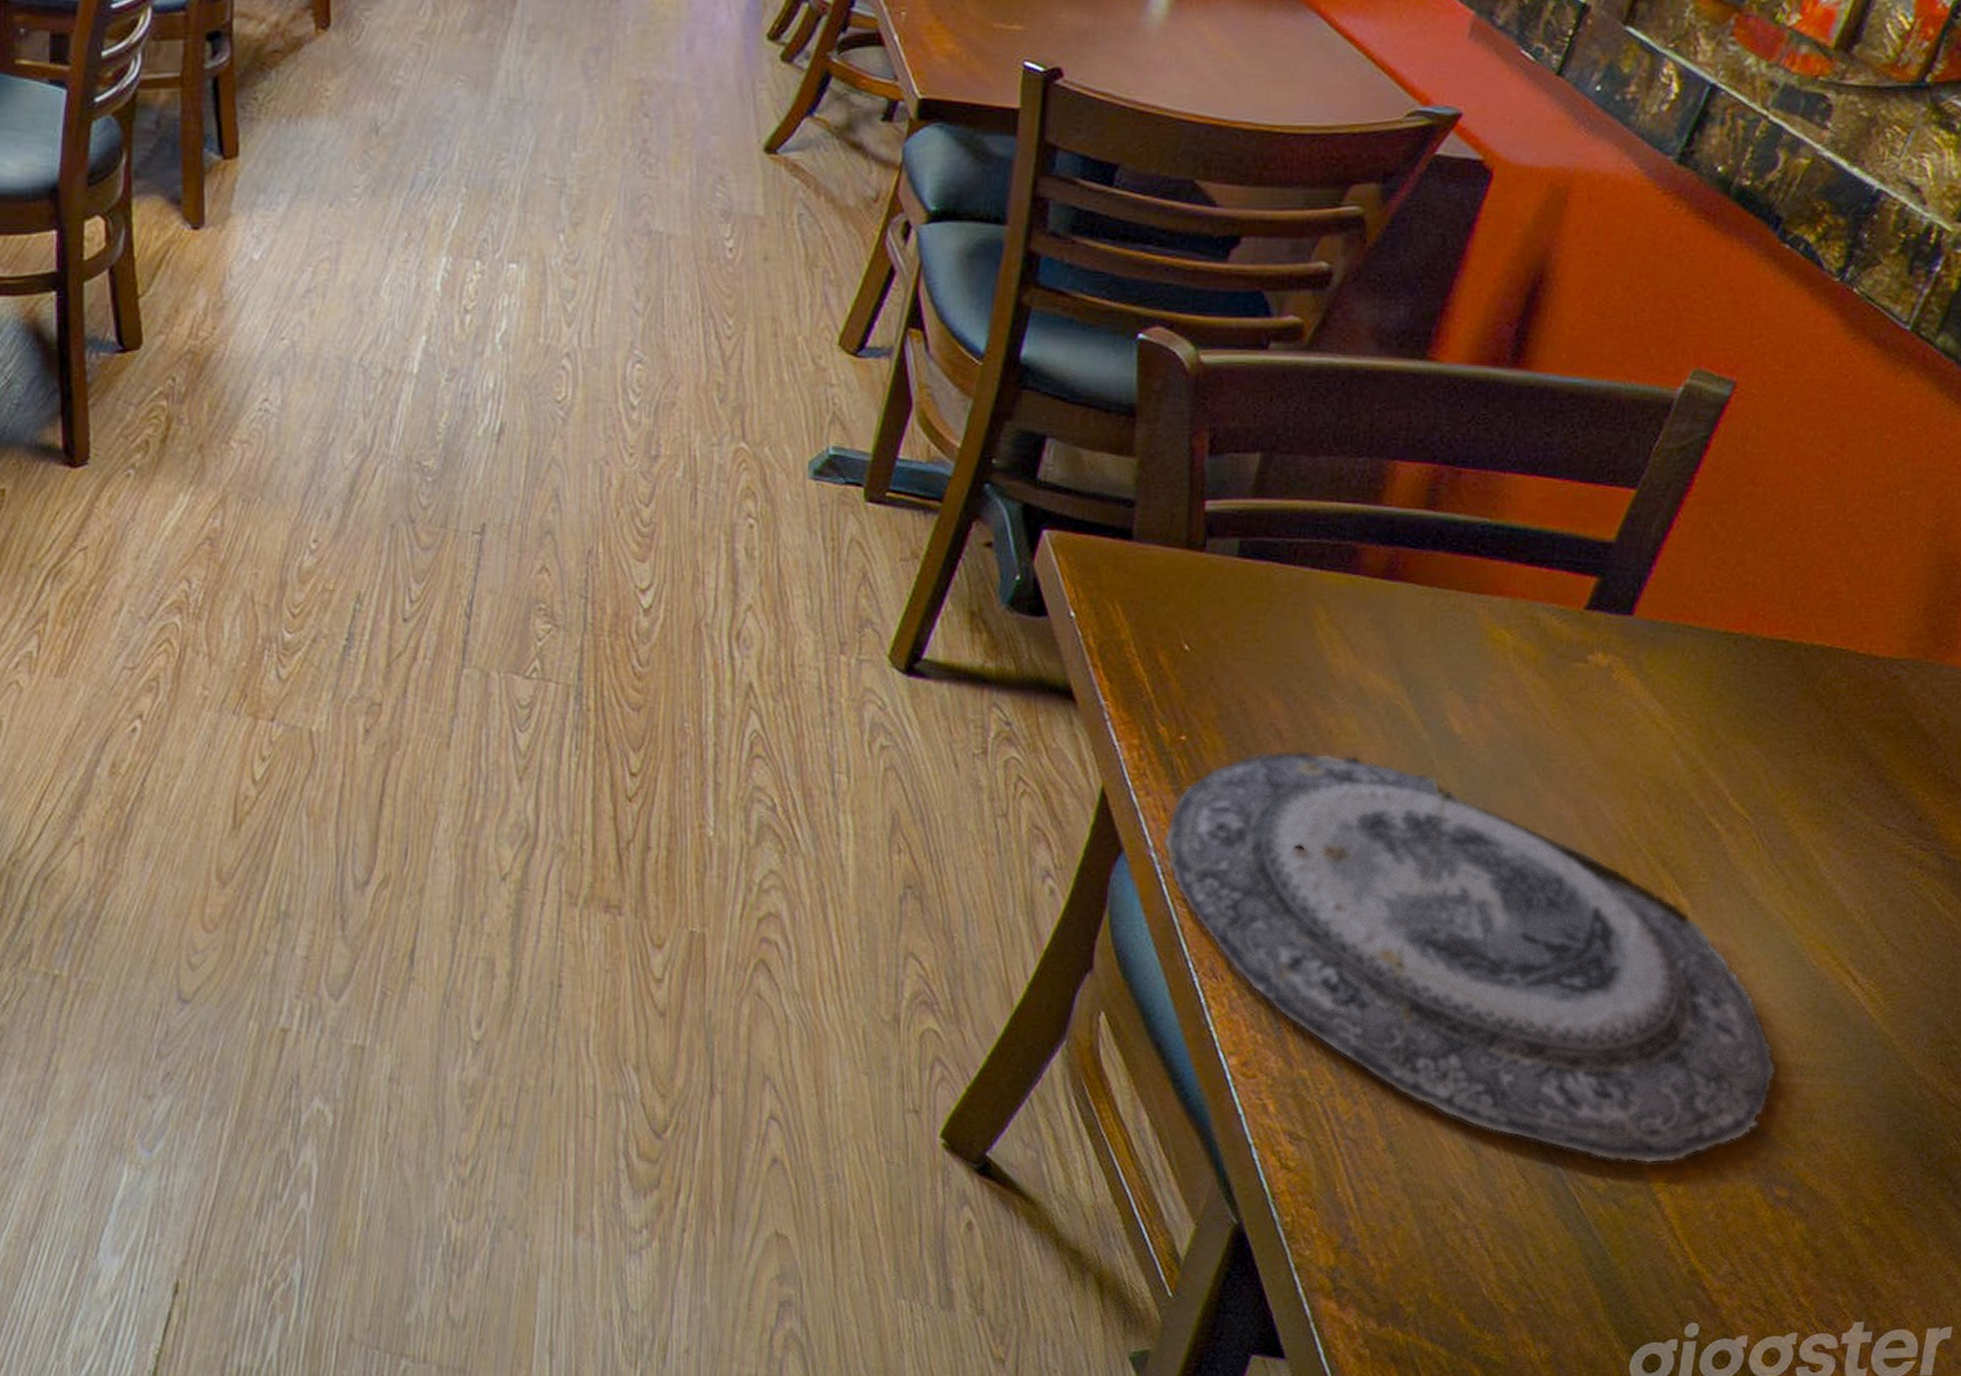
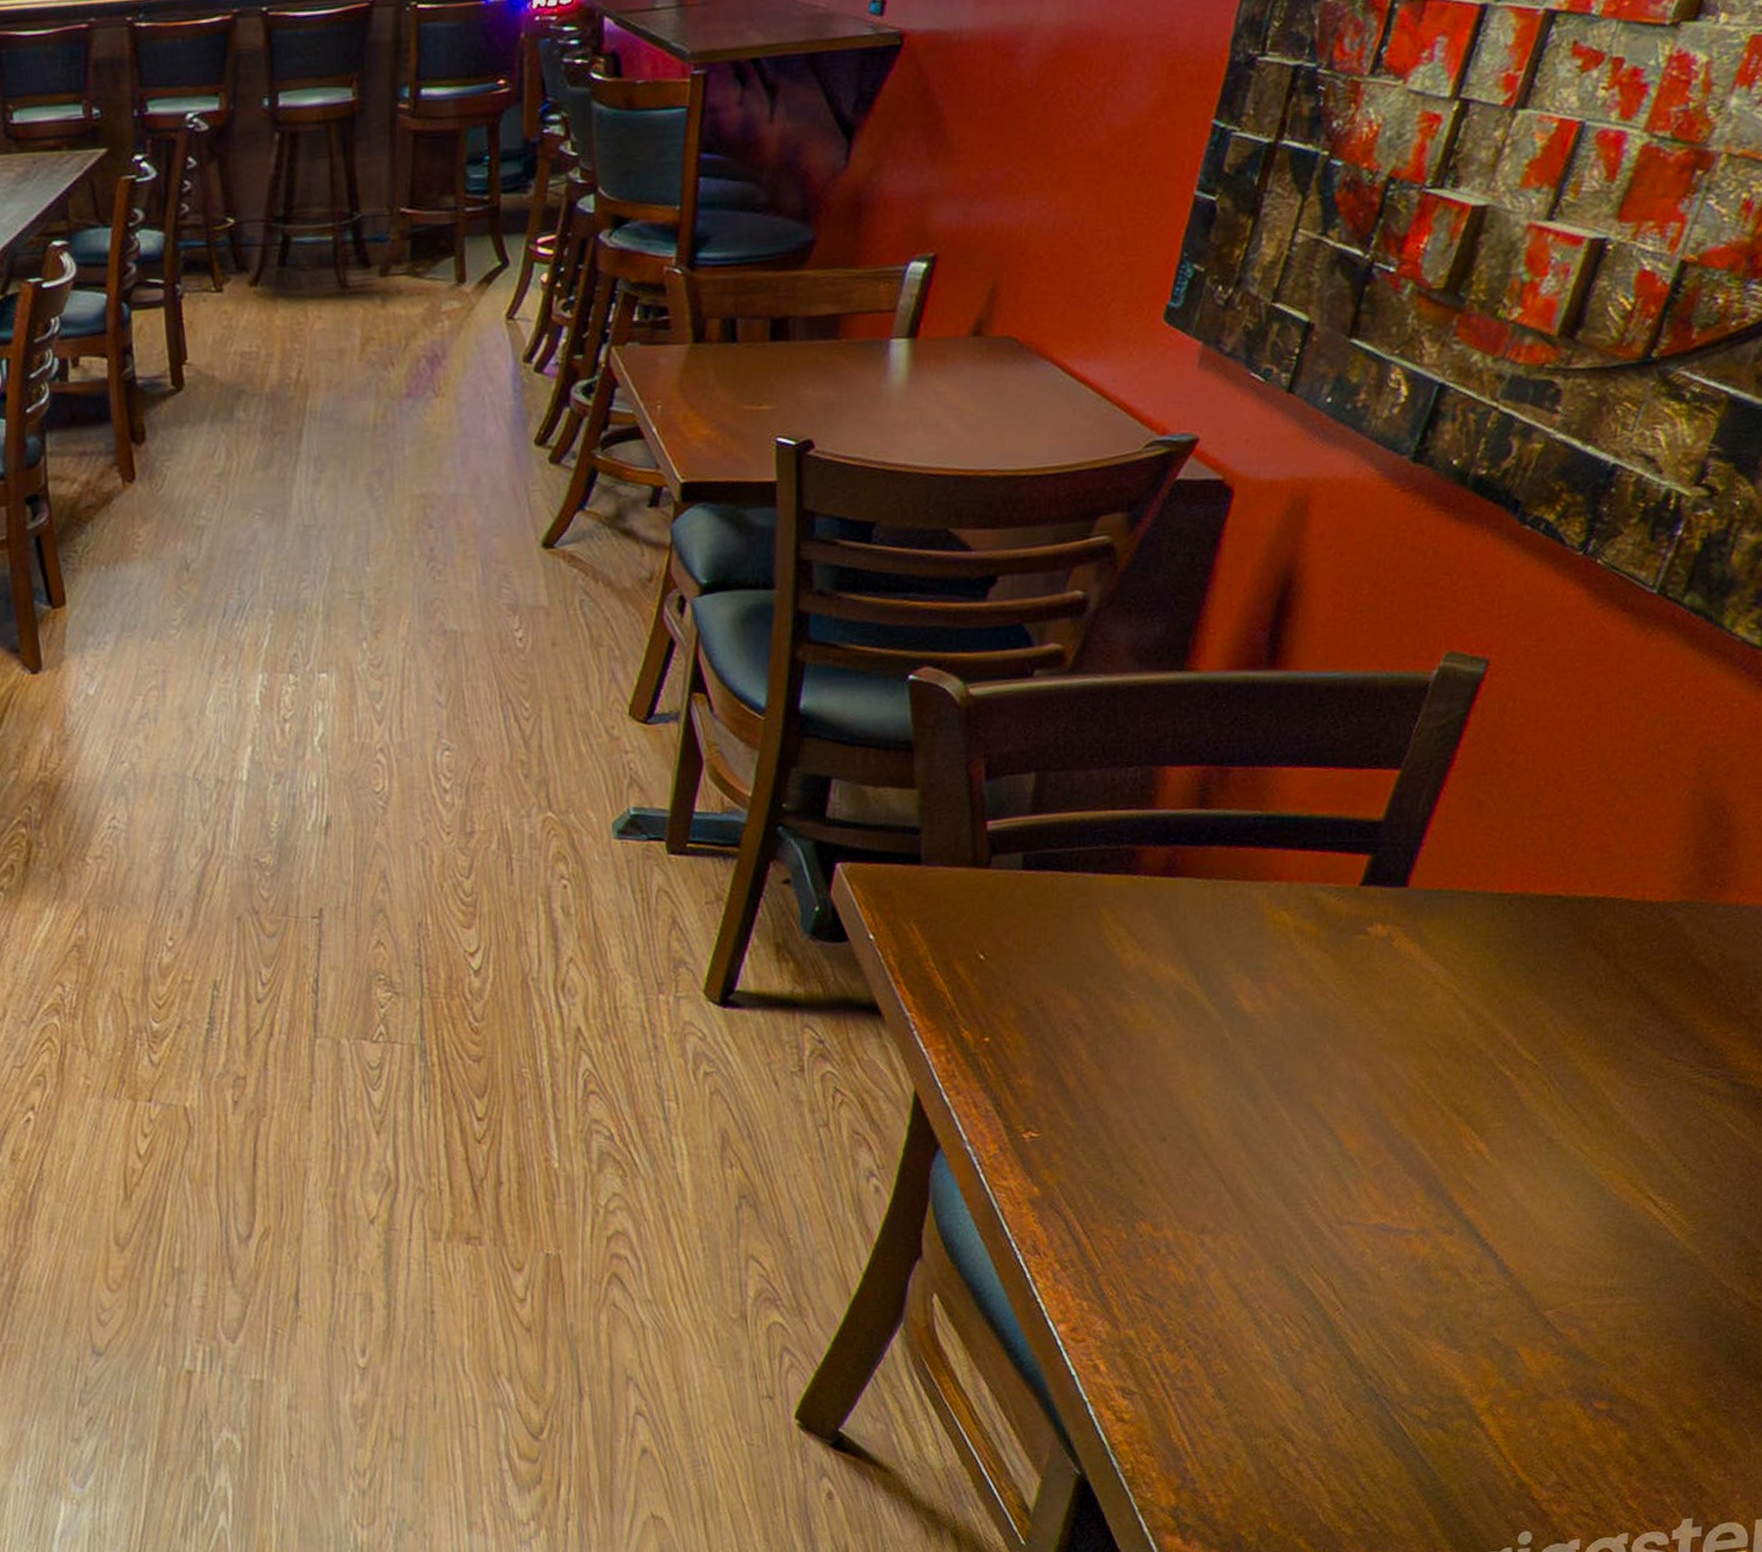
plate: present [1164,749,1776,1164] -> none [978,1039,1585,1390]

